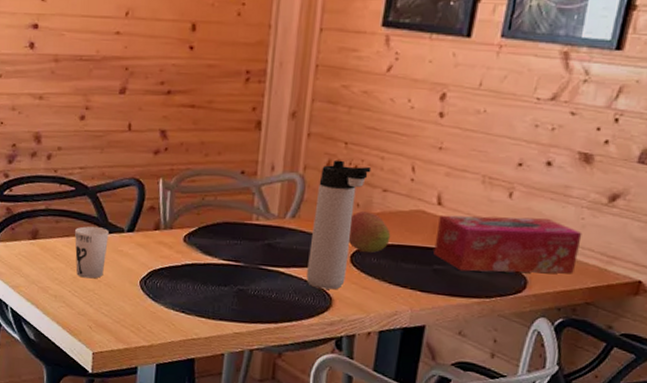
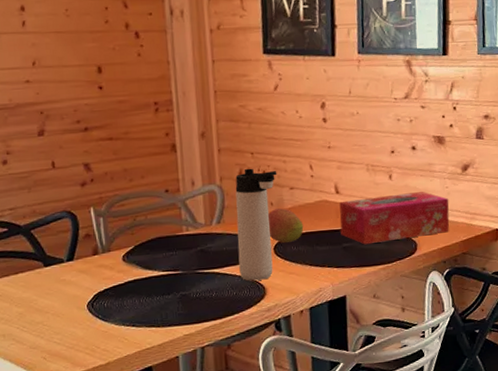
cup: present [75,226,109,279] -> none [14,261,50,313]

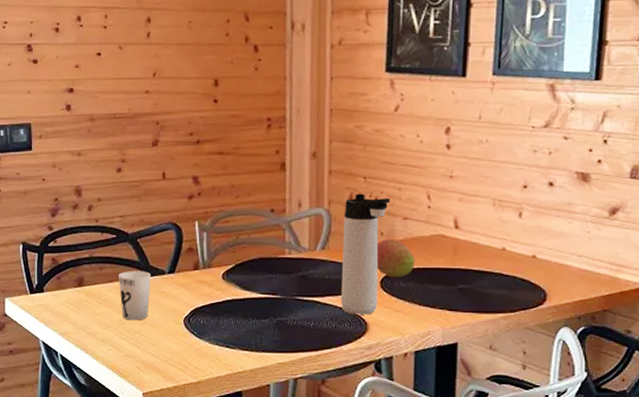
cup: none [14,261,50,313] -> present [119,271,151,321]
tissue box: present [339,192,450,245] -> none [457,235,590,289]

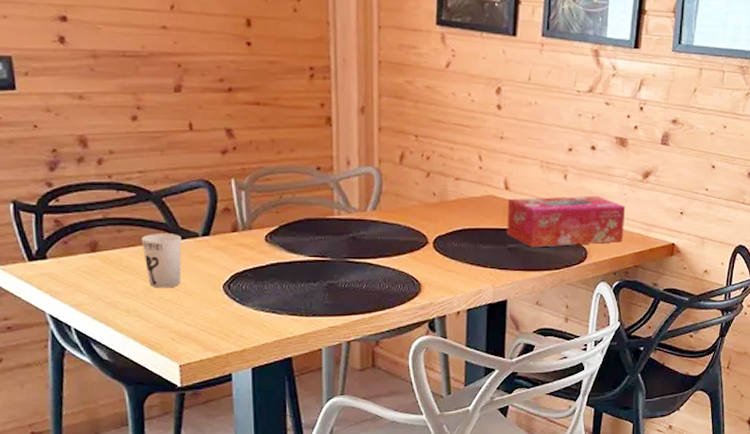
thermos bottle: present [341,193,391,315] -> none [393,152,443,275]
fruit: present [376,239,415,278] -> none [429,200,467,238]
tissue box: none [457,235,590,289] -> present [507,196,626,248]

